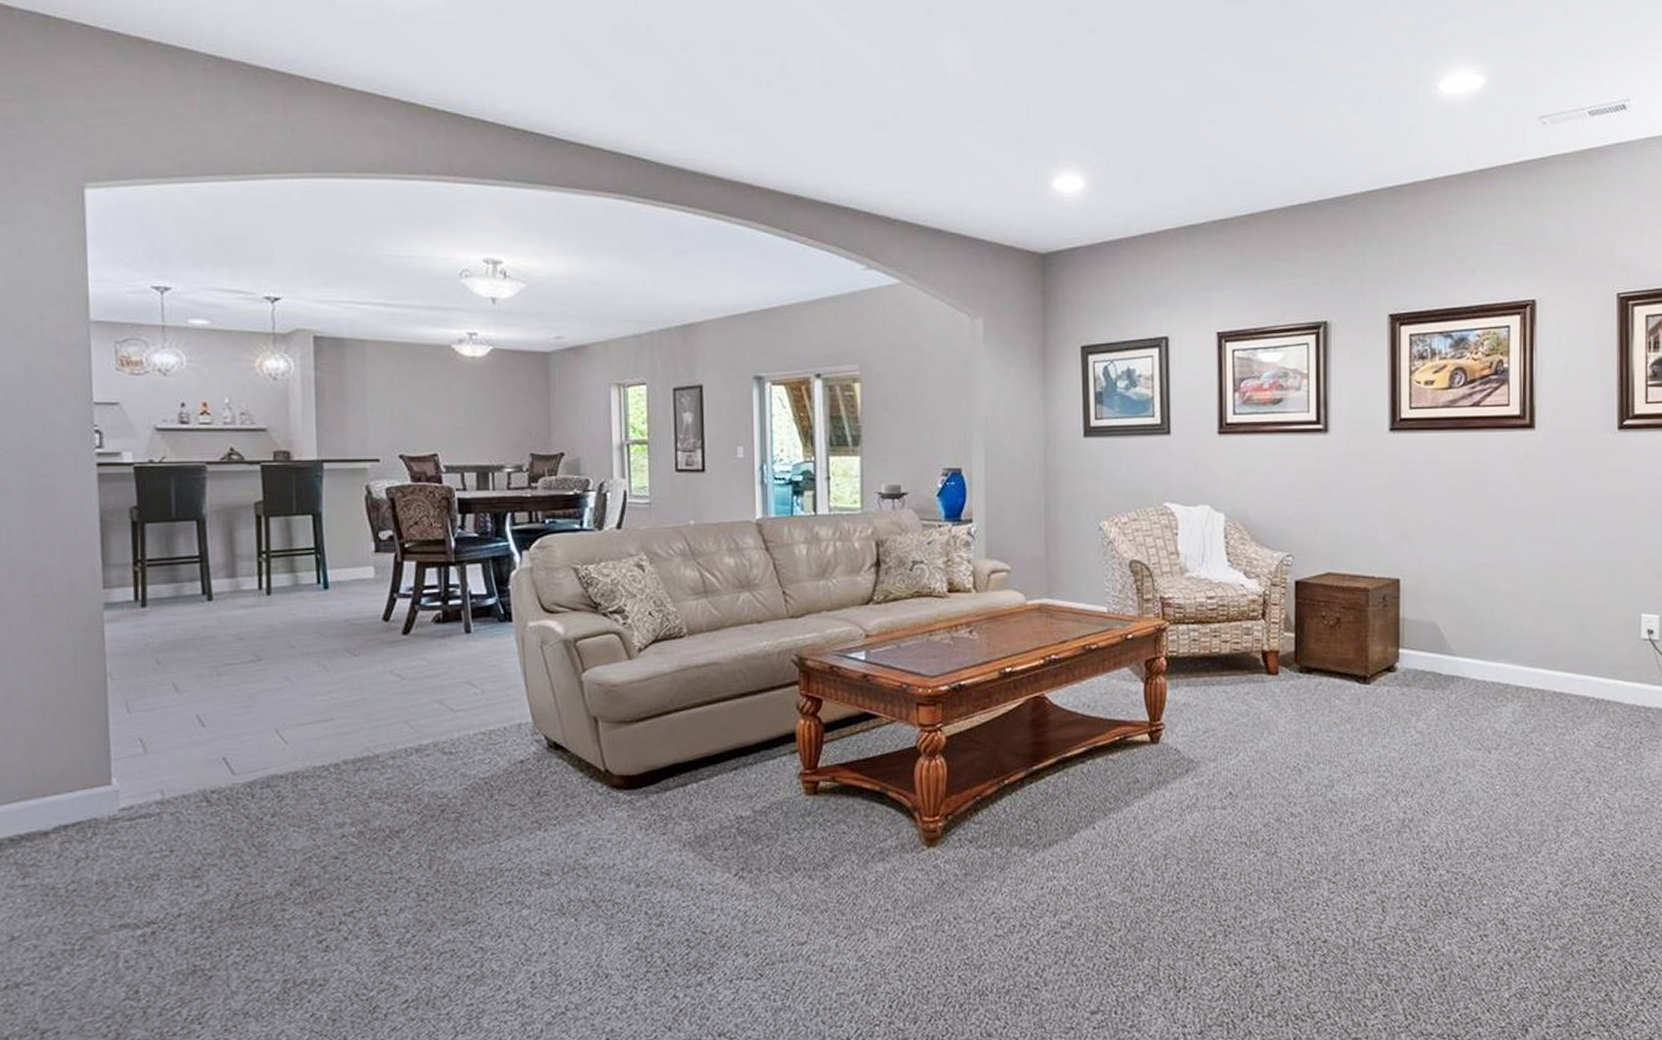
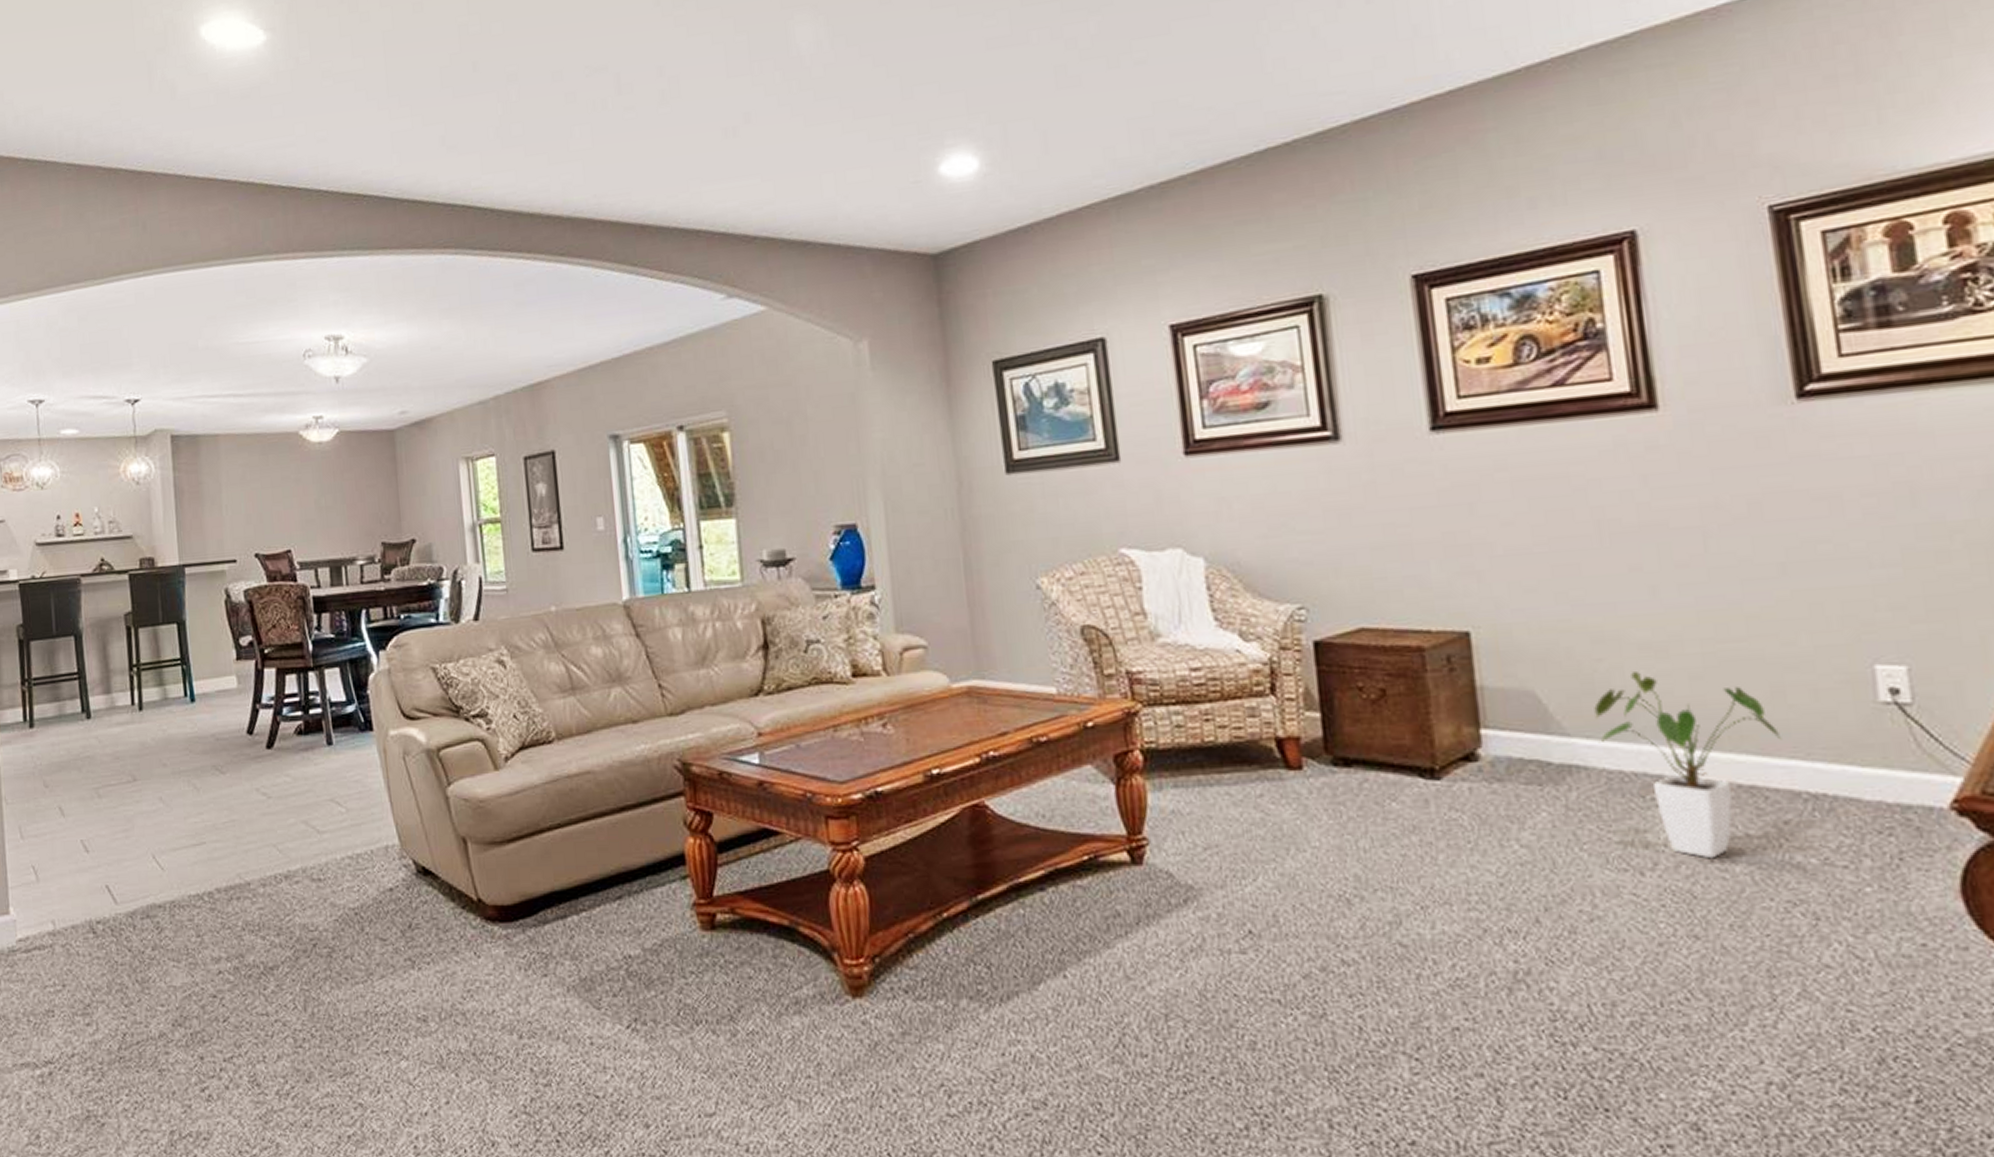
house plant: none [1473,611,1583,742] -> present [1594,670,1782,859]

